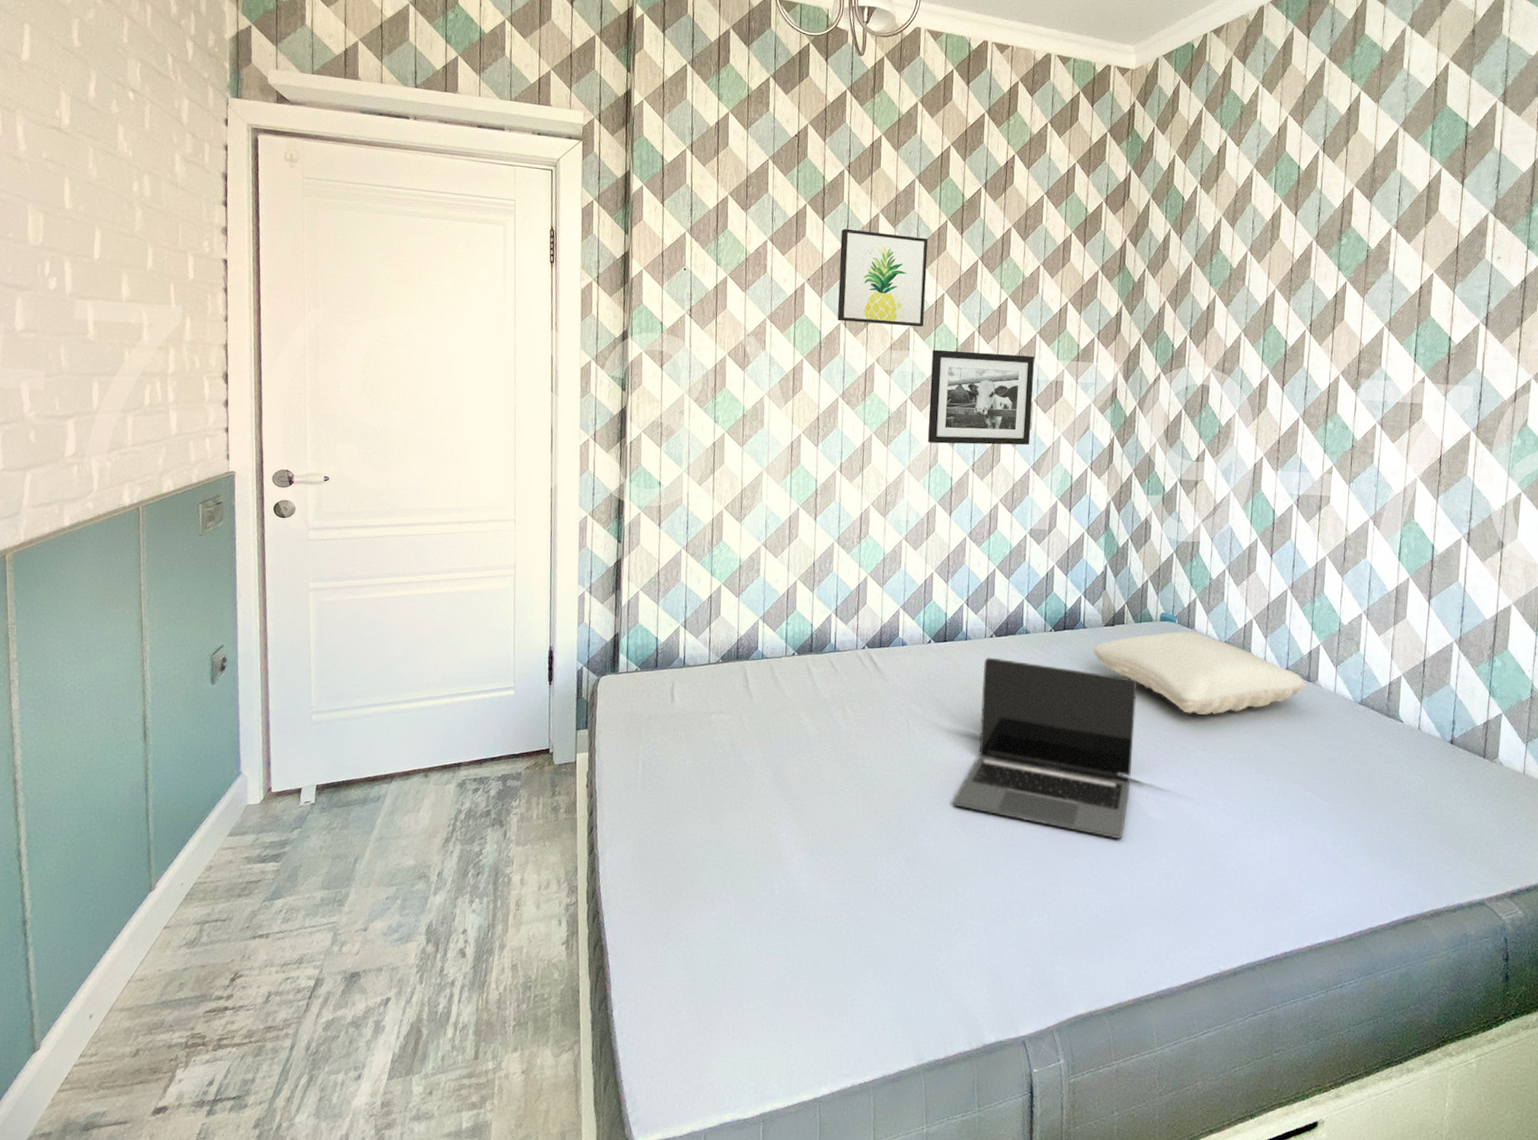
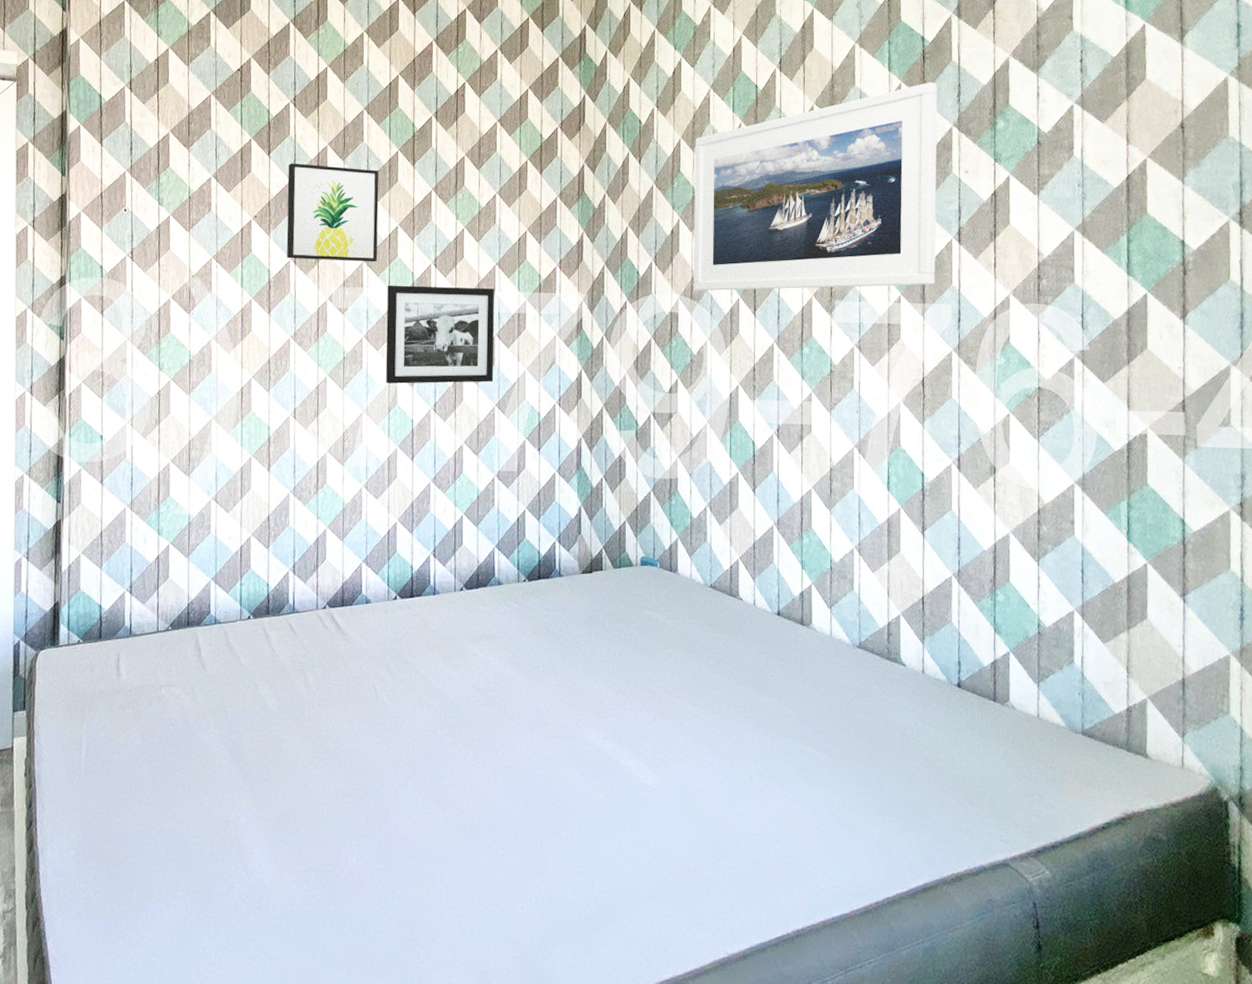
laptop: present [952,657,1138,839] -> none [426,612,621,808]
pillow: present [1093,631,1307,715] -> none [571,575,800,666]
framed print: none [1225,167,1478,368] -> present [693,82,938,291]

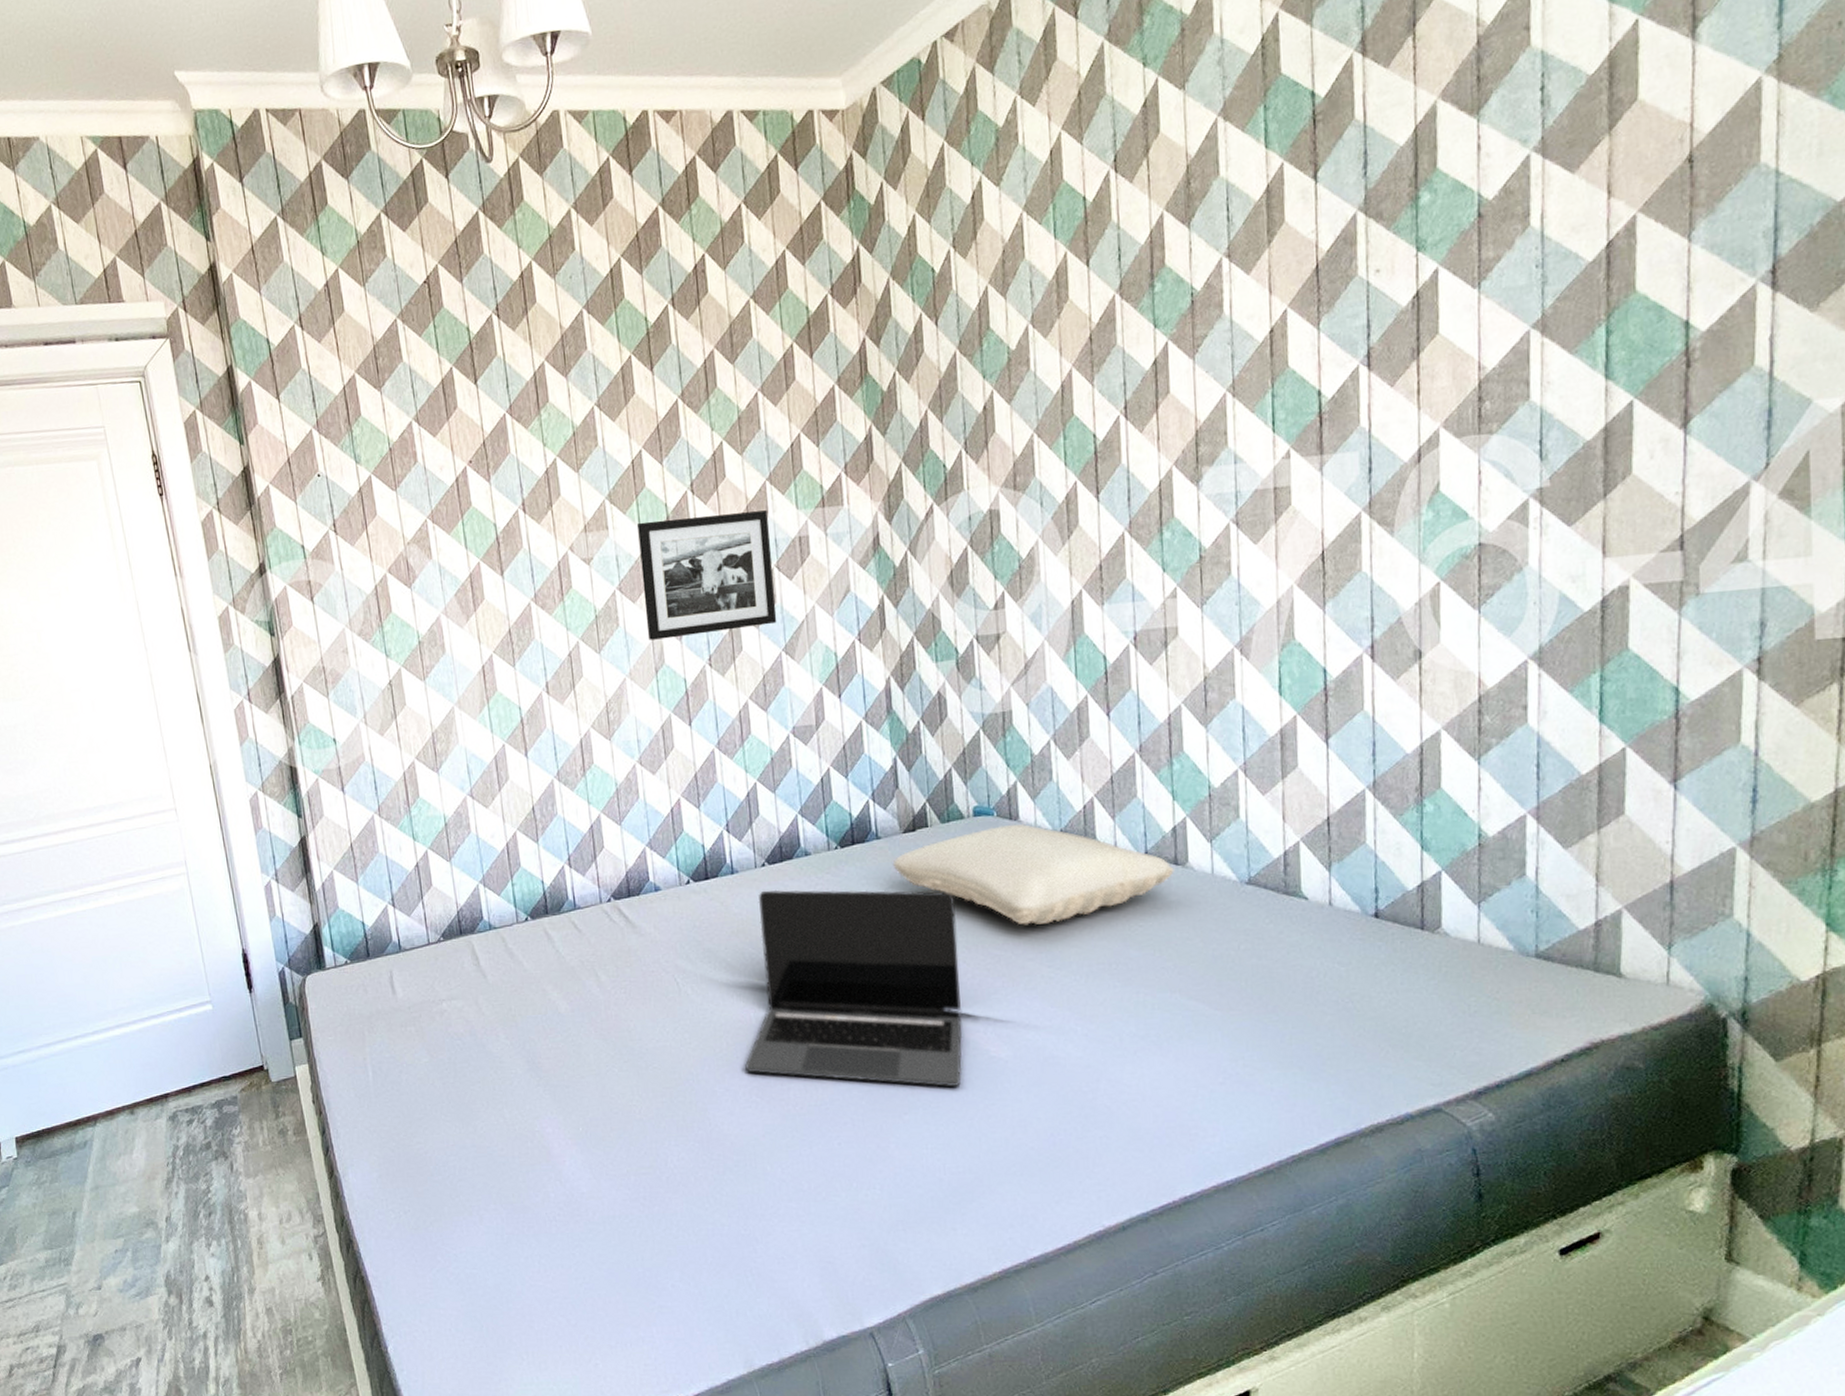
wall art: present [286,163,379,262] -> none [500,383,621,508]
laptop: none [426,612,621,808] -> present [744,889,963,1087]
pillow: none [571,575,800,666] -> present [892,823,1174,925]
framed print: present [693,82,938,291] -> none [1007,153,1337,479]

